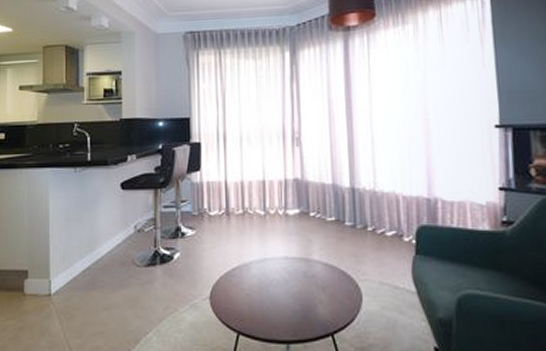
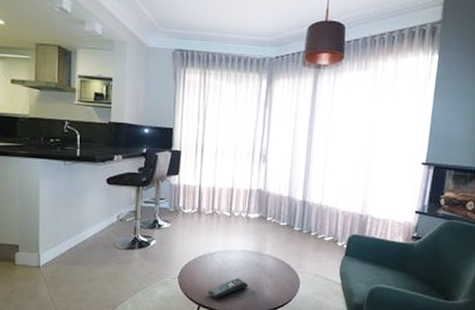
remote control: none [246,293,297,325] -> present [207,278,249,300]

